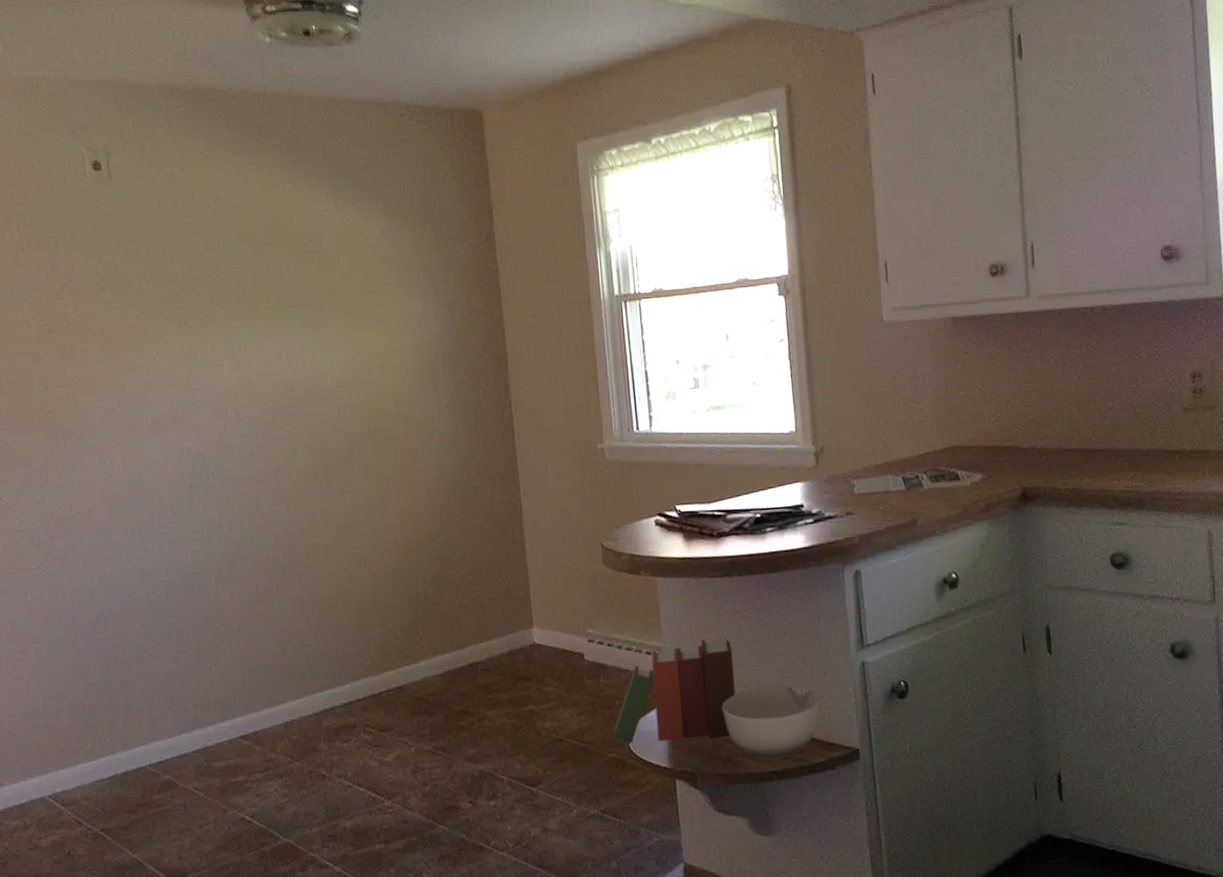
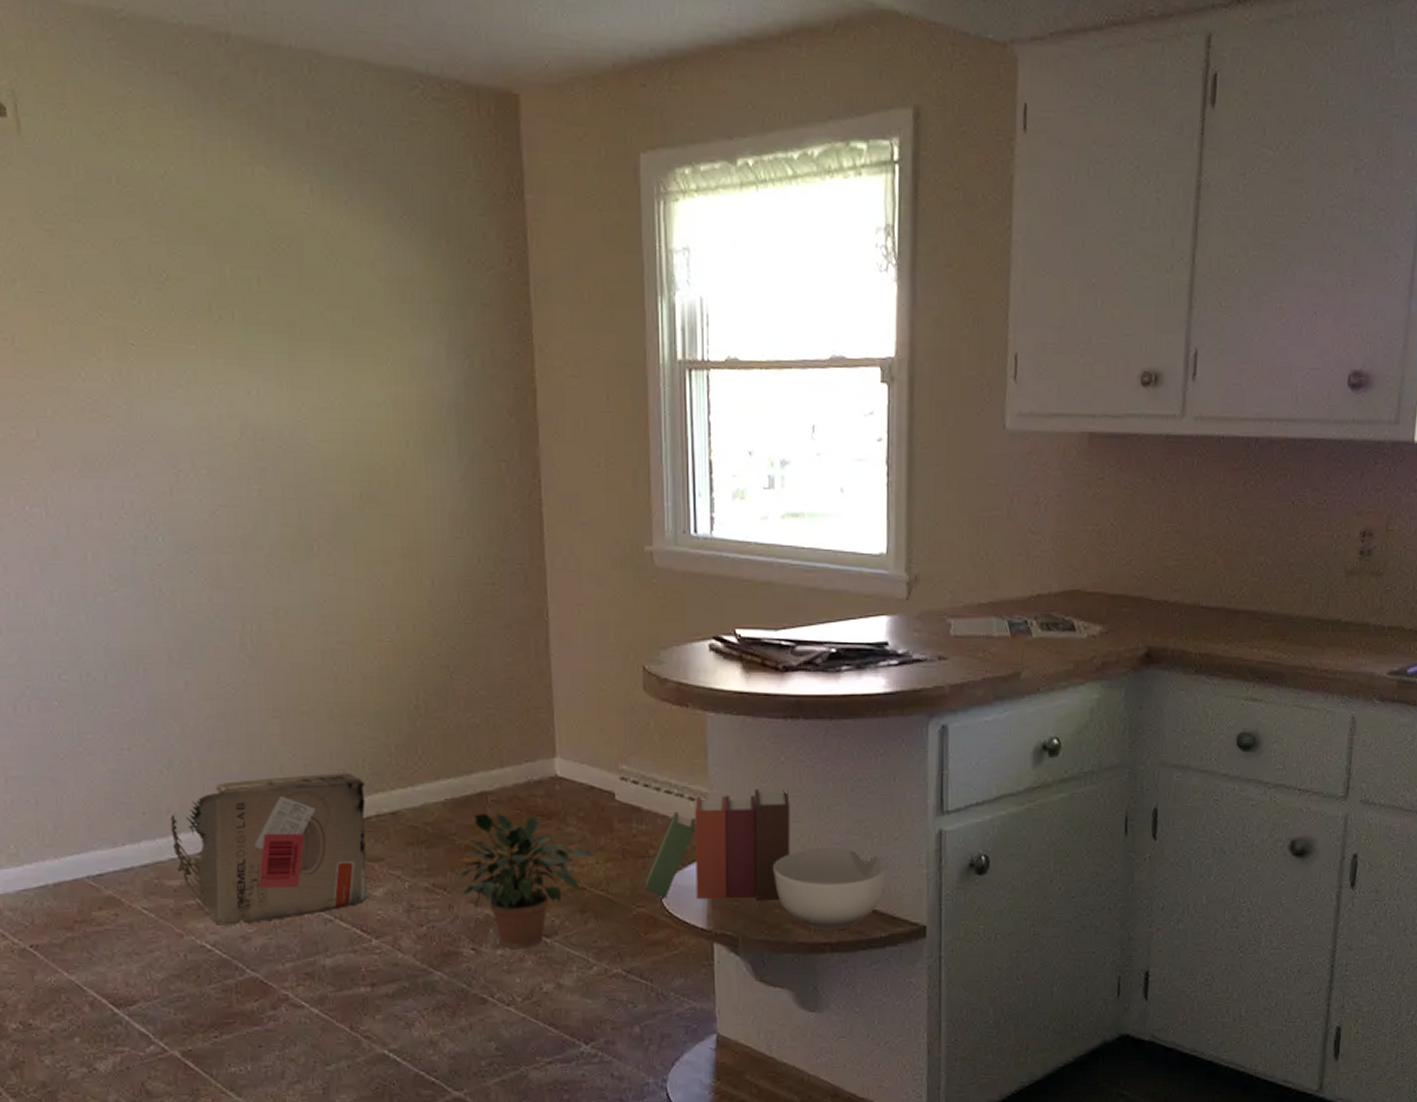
cardboard box: none [217,655,382,799] -> present [170,771,370,925]
potted plant: none [449,678,572,800] -> present [451,811,597,949]

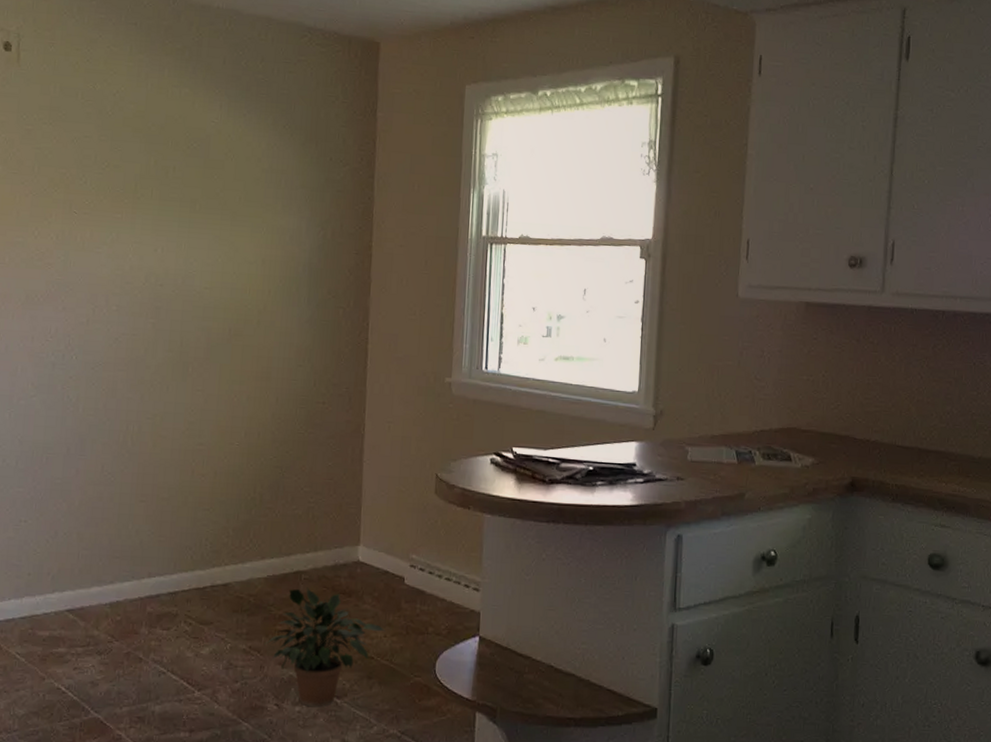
cardboard box: present [170,771,370,925] -> none [47,548,205,672]
books: present [645,789,790,900] -> none [422,581,548,677]
bowl: present [772,848,887,931] -> none [529,634,626,708]

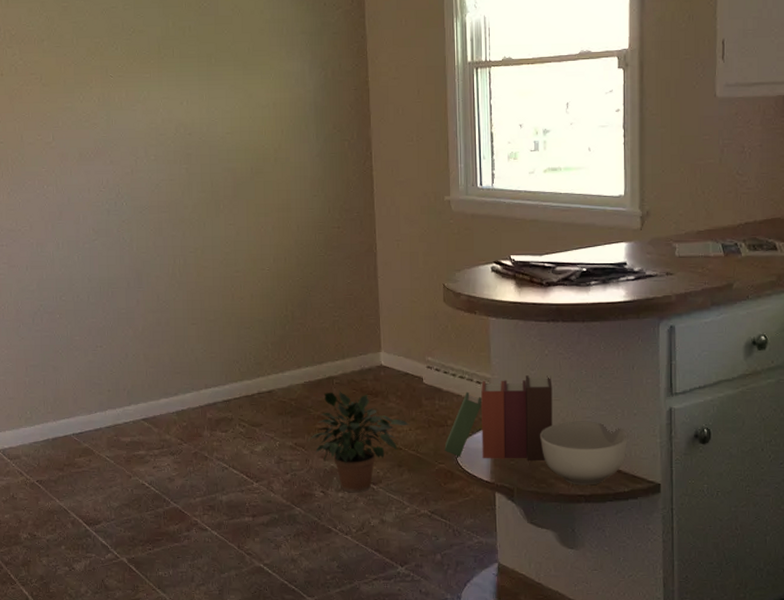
books: none [422,581,548,677] -> present [444,375,553,460]
bowl: none [529,634,626,708] -> present [539,421,628,486]

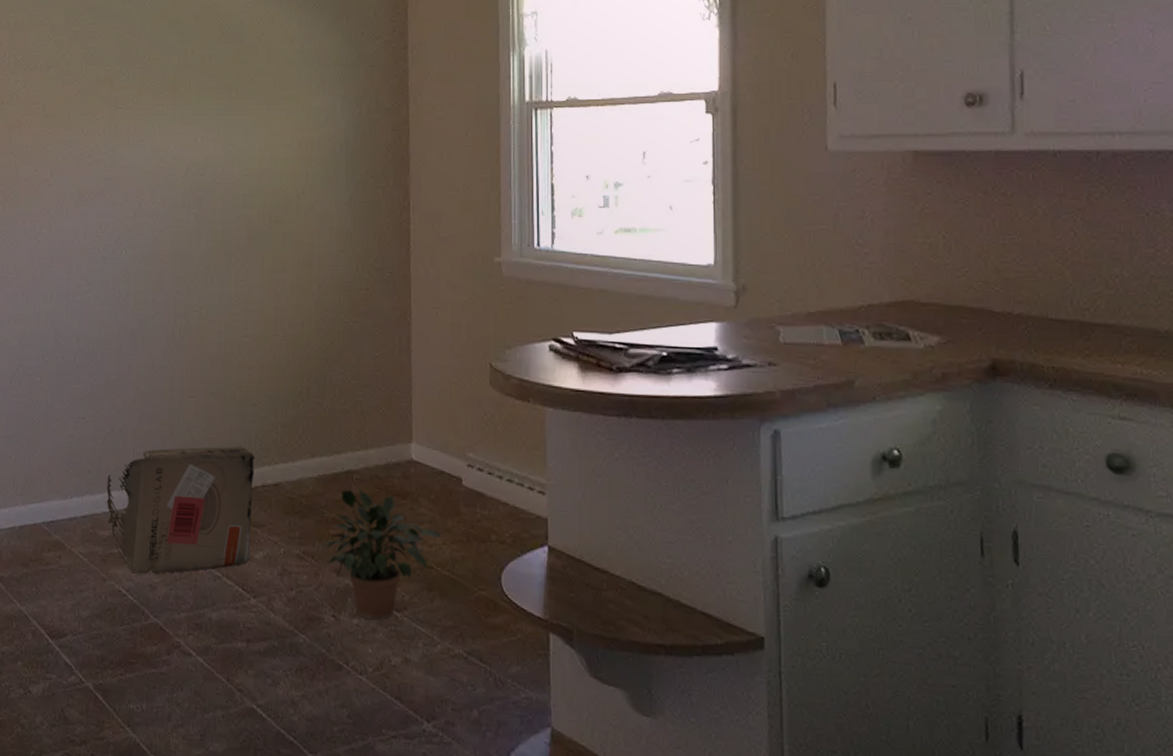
cardboard box: none [125,362,253,470] -> present [106,445,255,574]
books: present [444,375,553,460] -> none [486,483,624,595]
bowl: present [539,421,628,486] -> none [606,546,721,633]

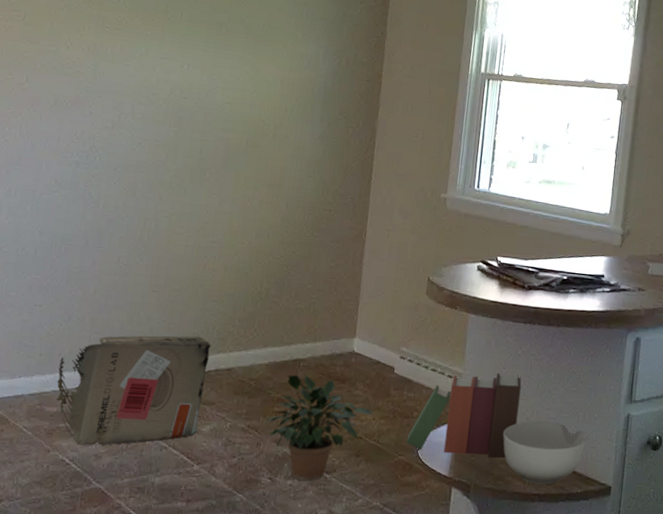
books: none [486,483,624,595] -> present [406,373,522,458]
bowl: none [606,546,721,633] -> present [502,421,587,485]

